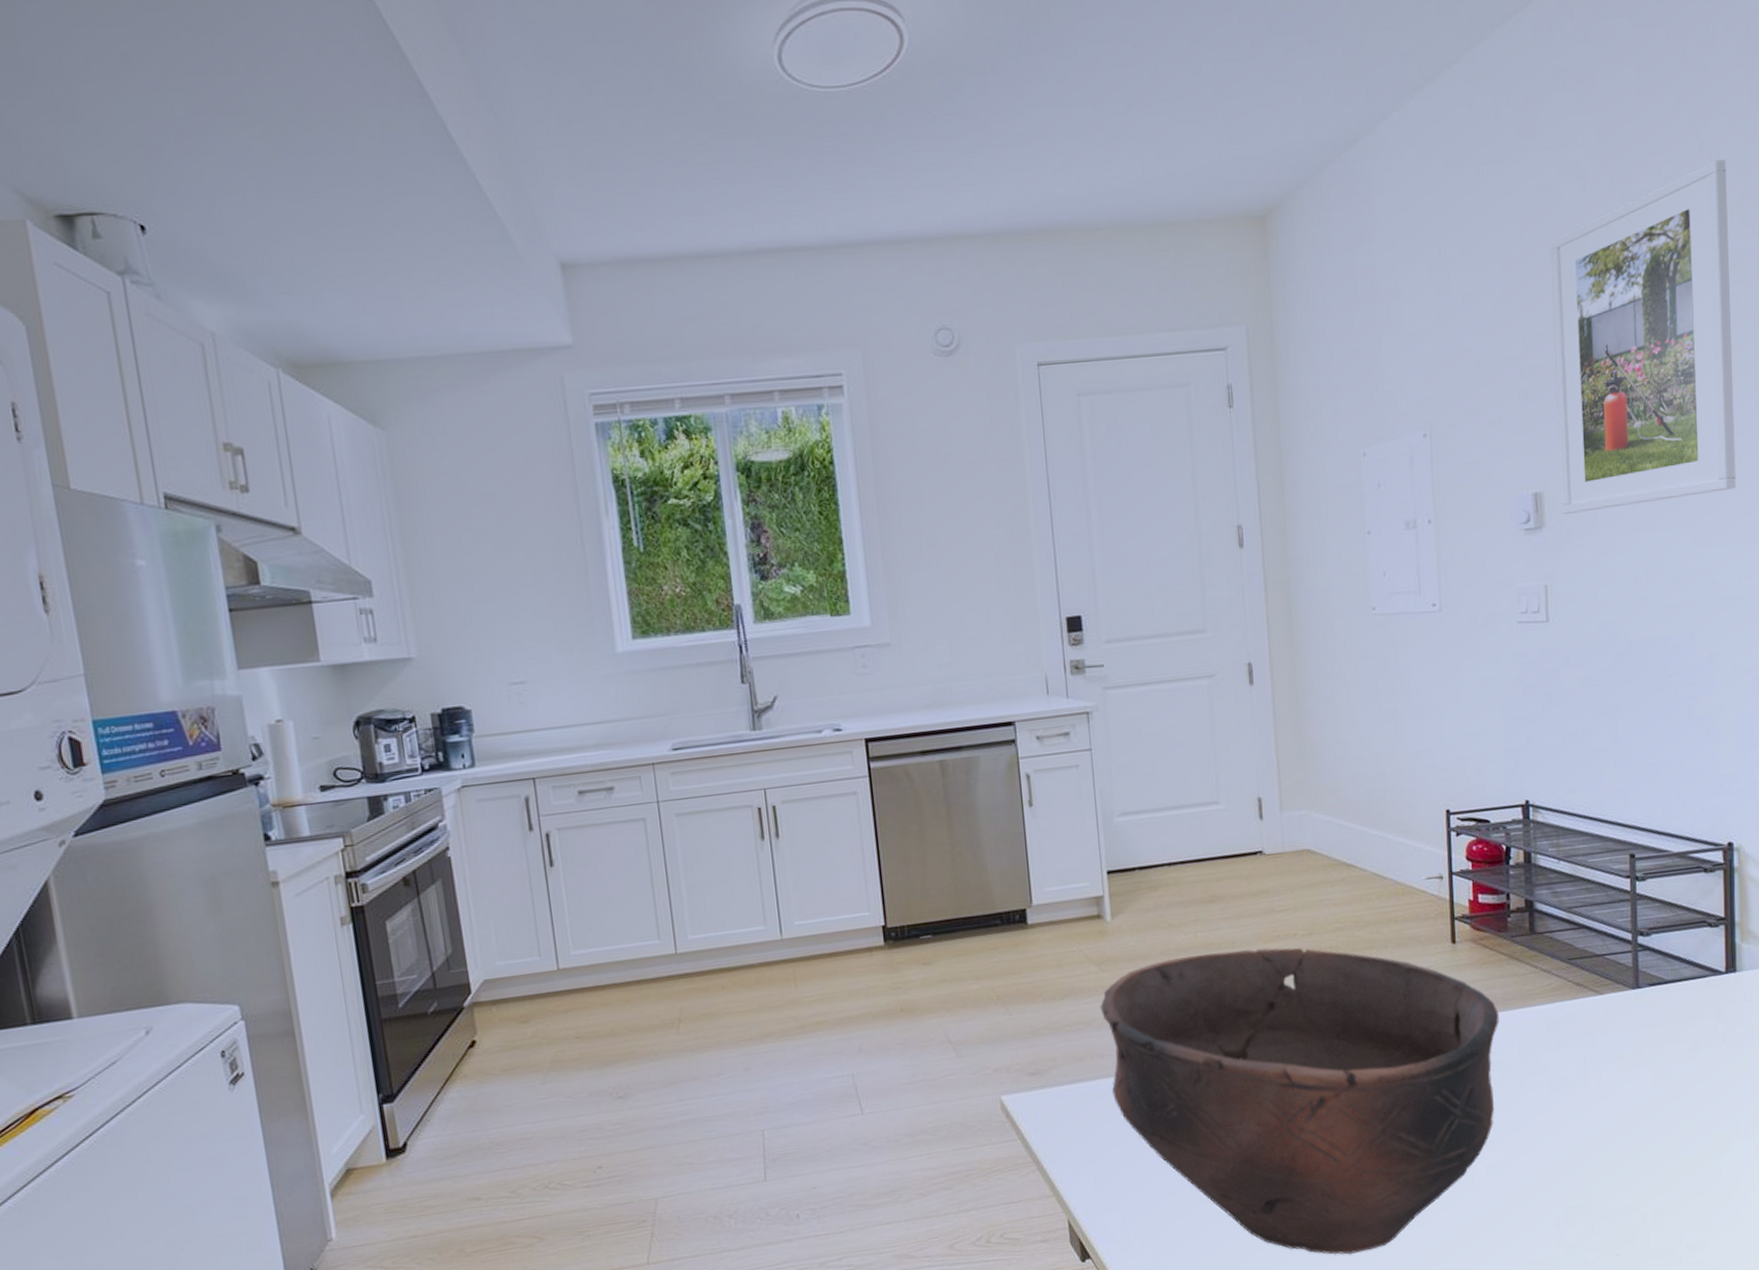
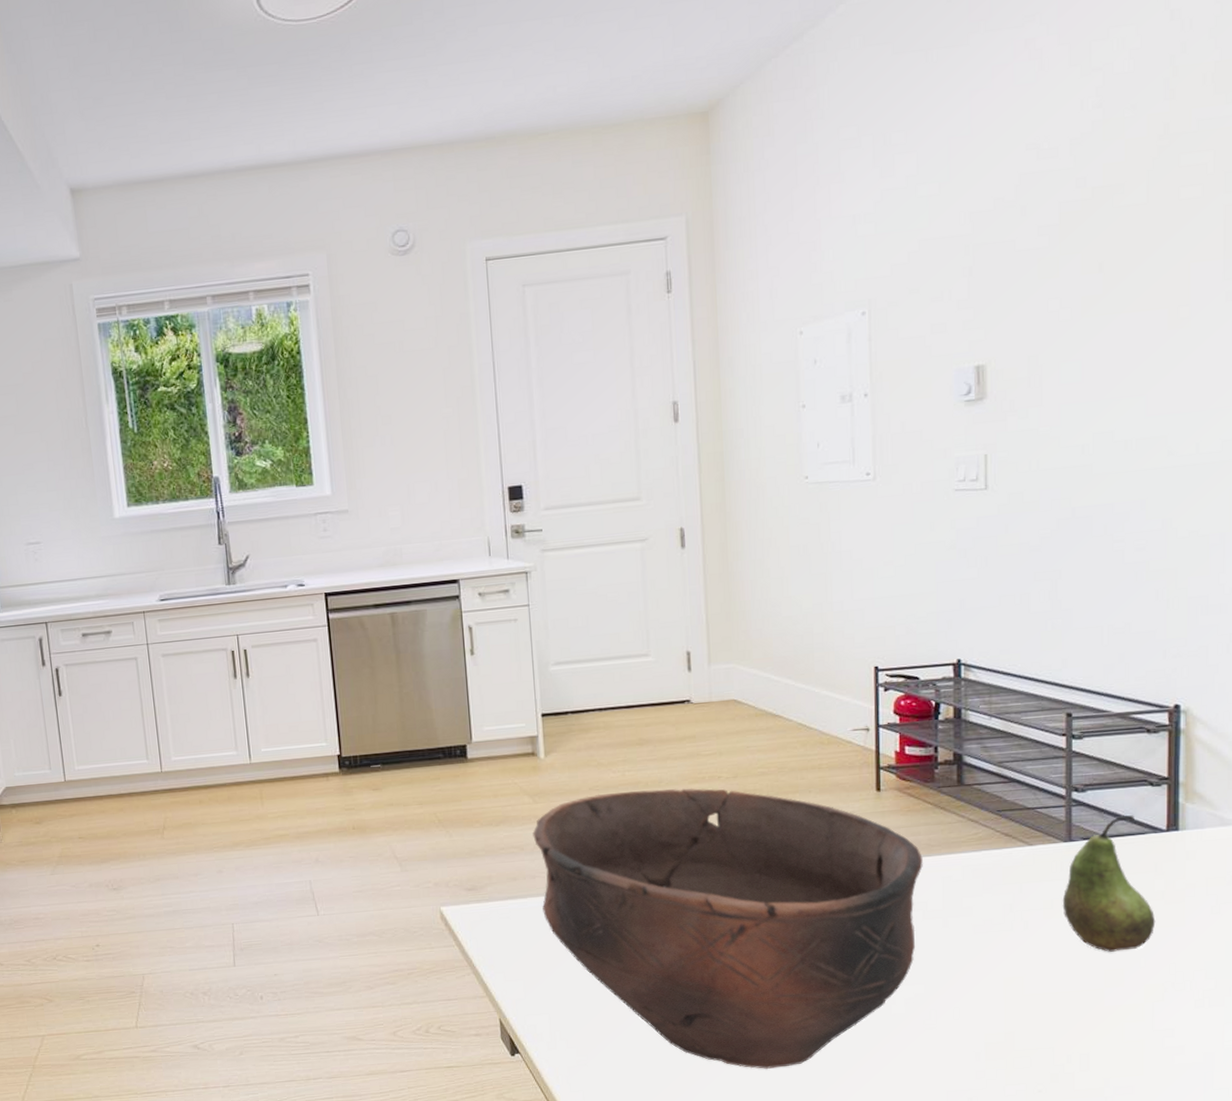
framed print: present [1550,160,1736,514] -> none [1002,27,1199,386]
fruit: none [1632,958,1719,1103] -> present [1062,814,1156,952]

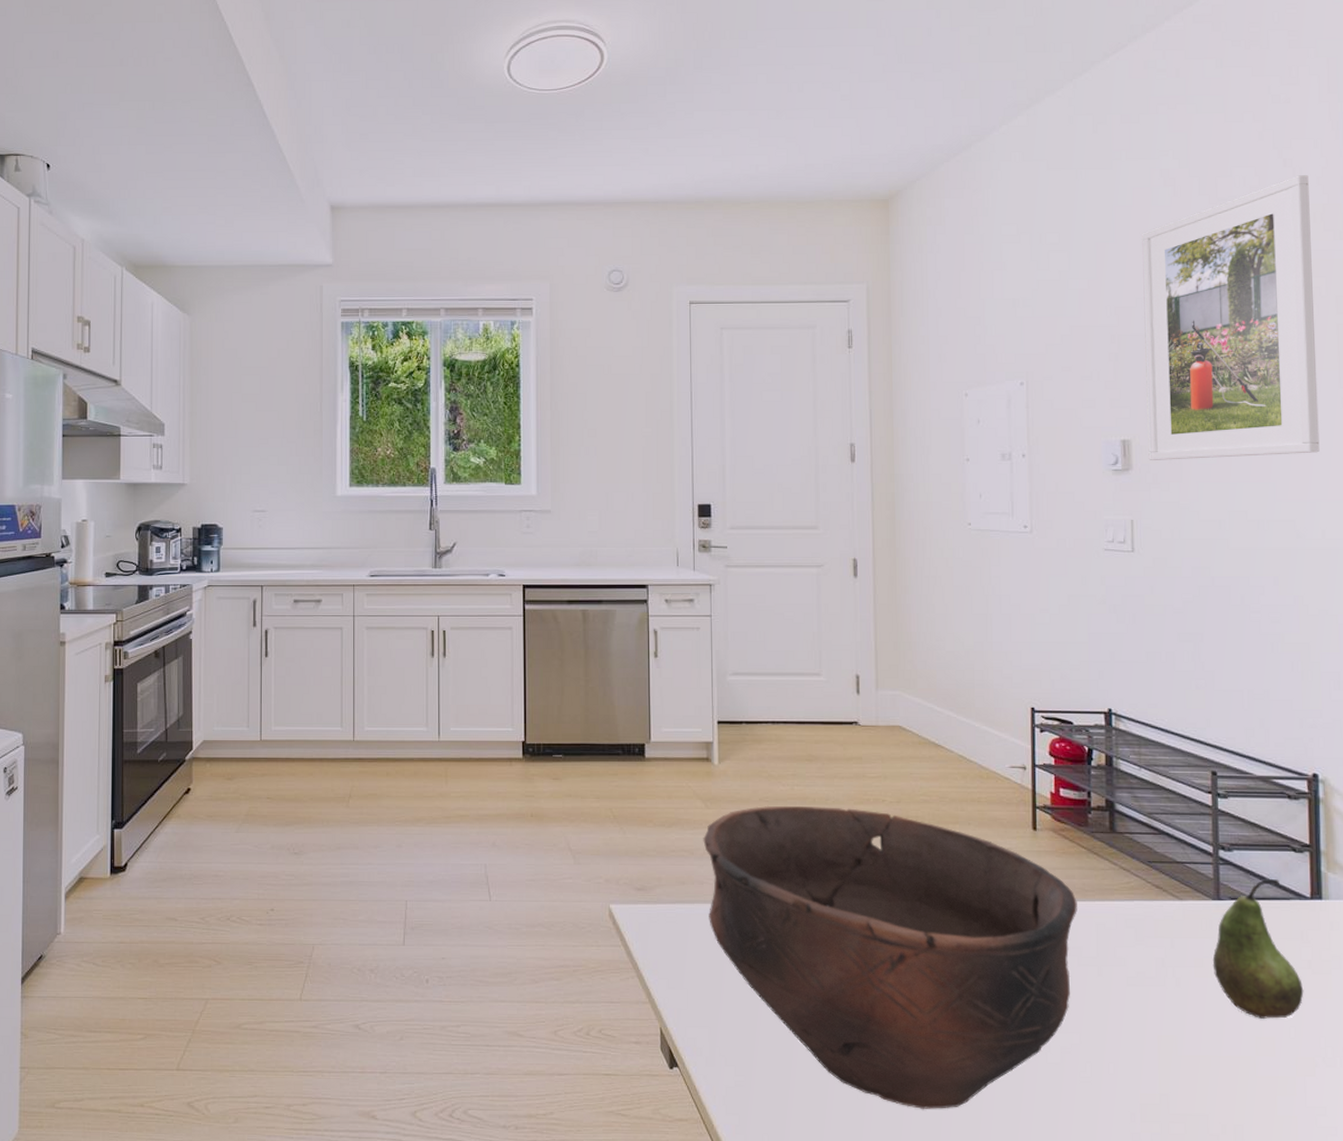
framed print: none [1002,27,1199,386] -> present [1142,175,1320,460]

